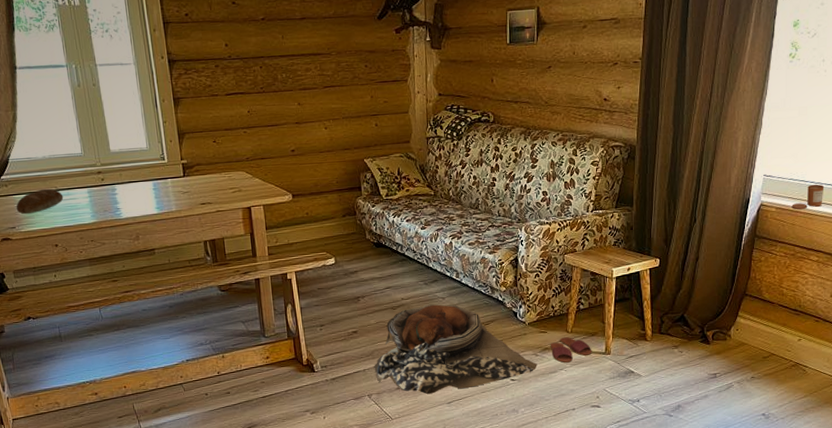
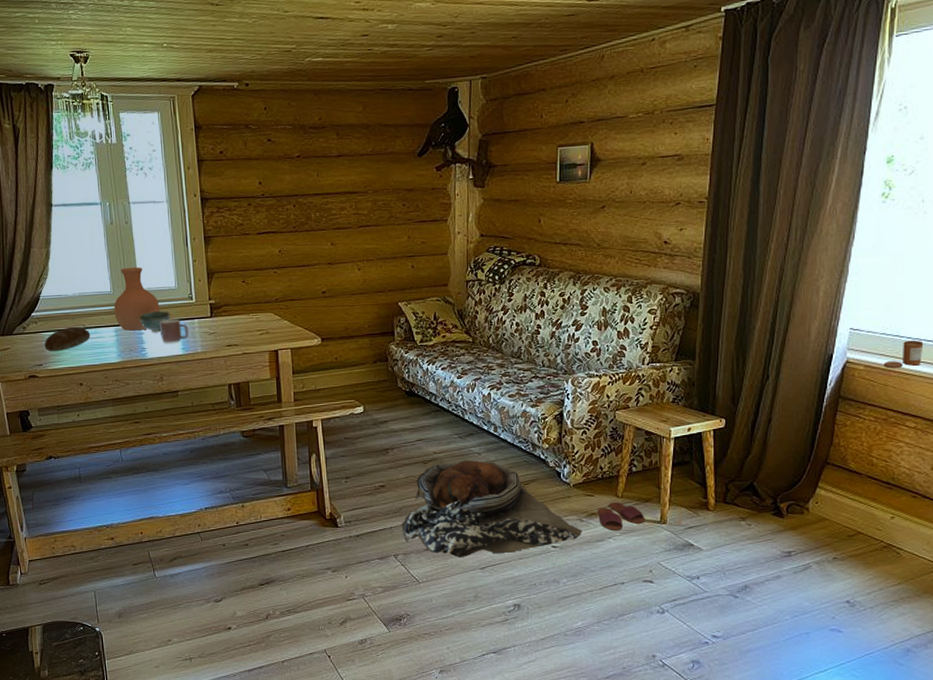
vase: none [85,128,133,192] -> present [114,267,160,331]
bowl: none [111,171,144,194] -> present [139,310,171,333]
mug: none [132,179,163,204] -> present [159,319,189,345]

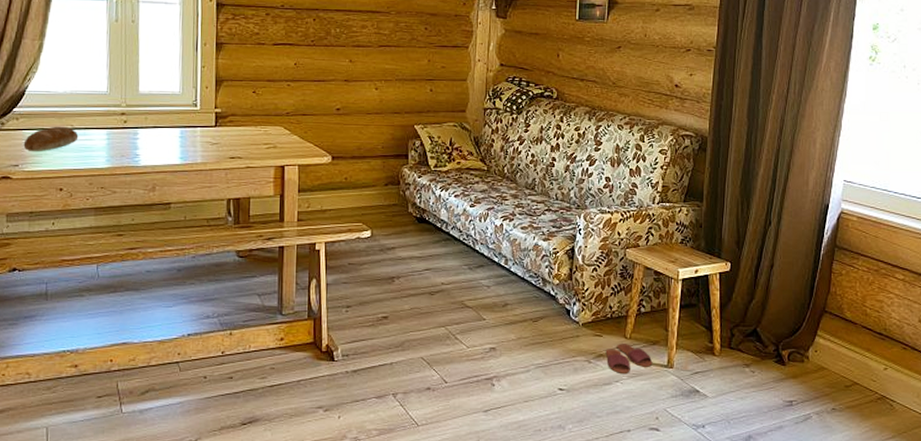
vase: present [114,267,160,331] -> none [108,67,160,135]
bowl: present [139,310,171,333] -> none [135,115,172,139]
mug: present [159,319,189,345] -> none [157,125,189,152]
dog bed: present [400,459,582,557] -> none [402,292,590,398]
candle: present [883,340,924,369] -> none [874,195,909,222]

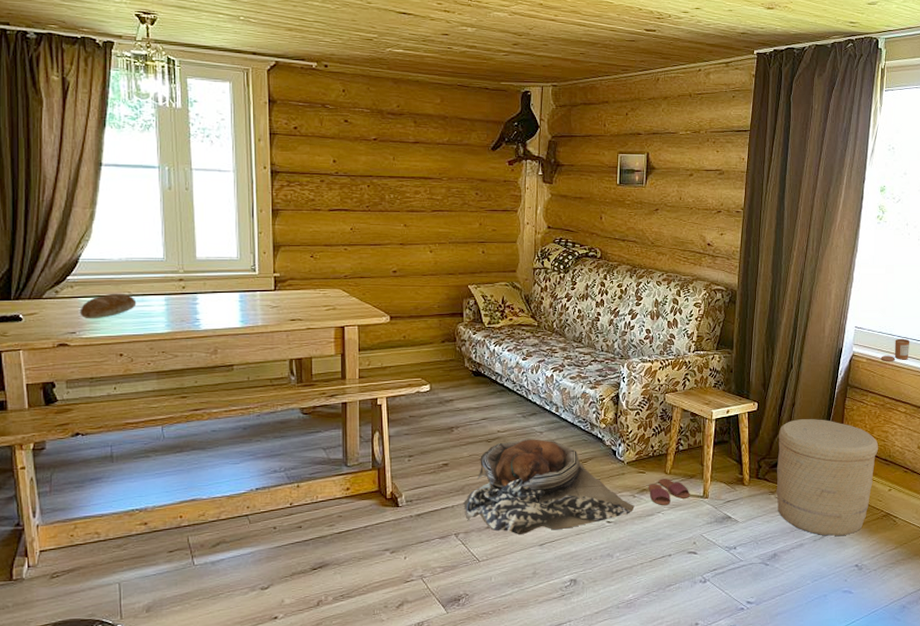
dog bed: none [402,292,590,398] -> present [462,438,635,534]
basket: none [752,283,872,420] -> present [776,419,879,537]
candle: none [874,195,909,222] -> present [881,338,910,362]

